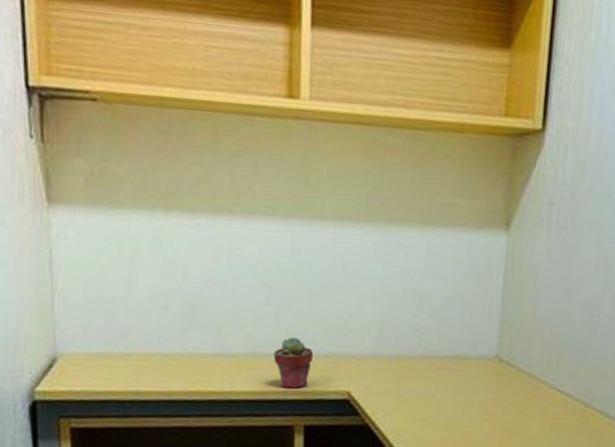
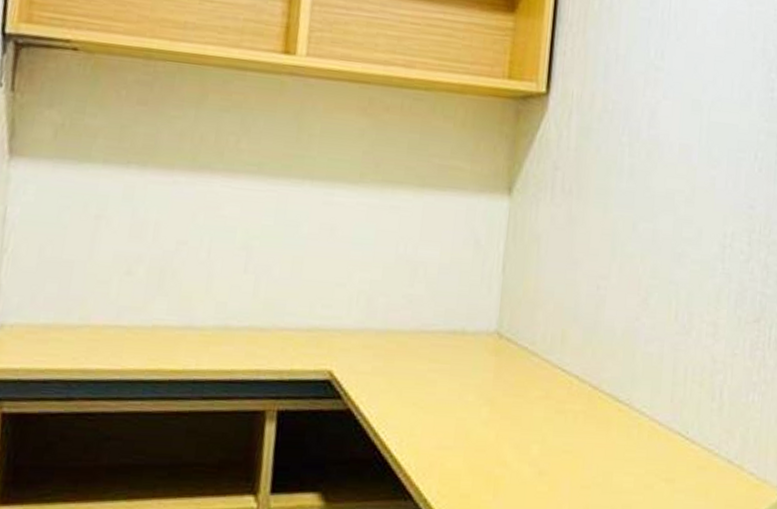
potted succulent: present [273,337,314,389] -> none [247,308,294,368]

